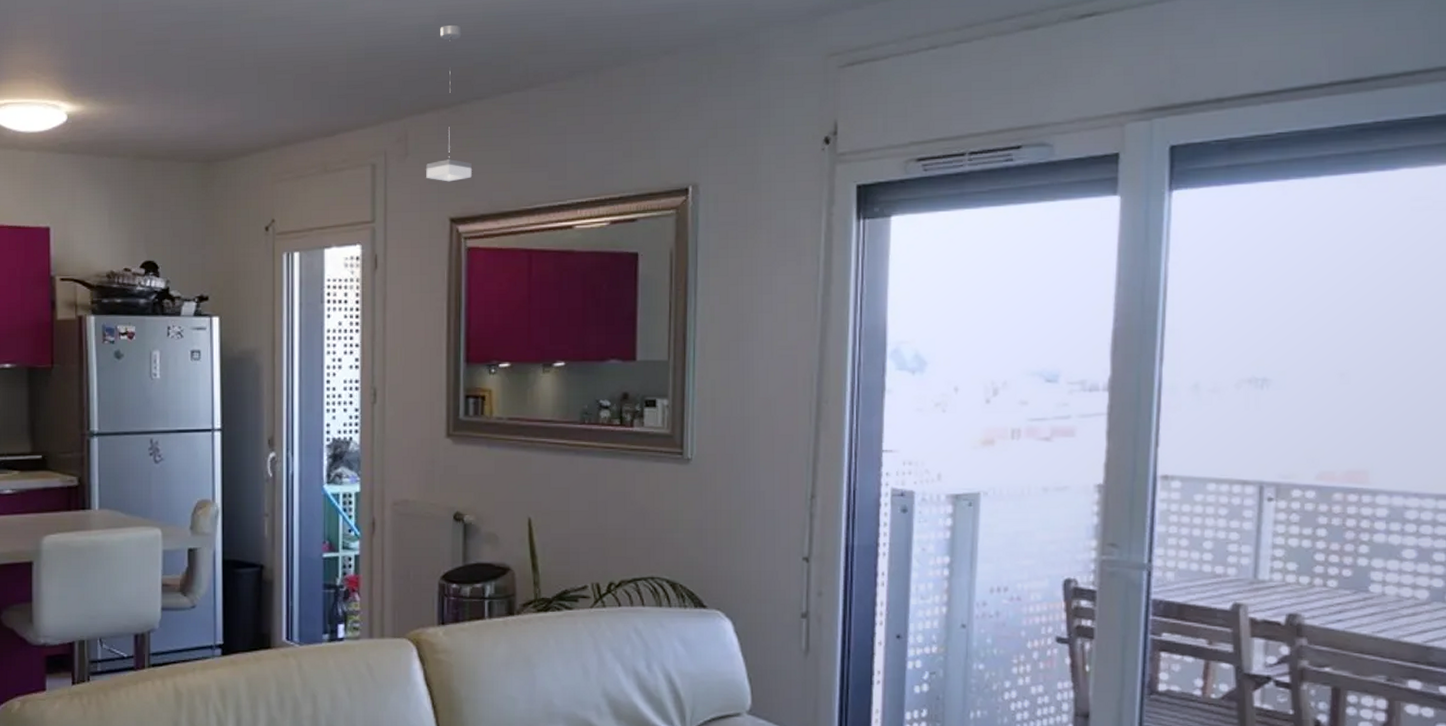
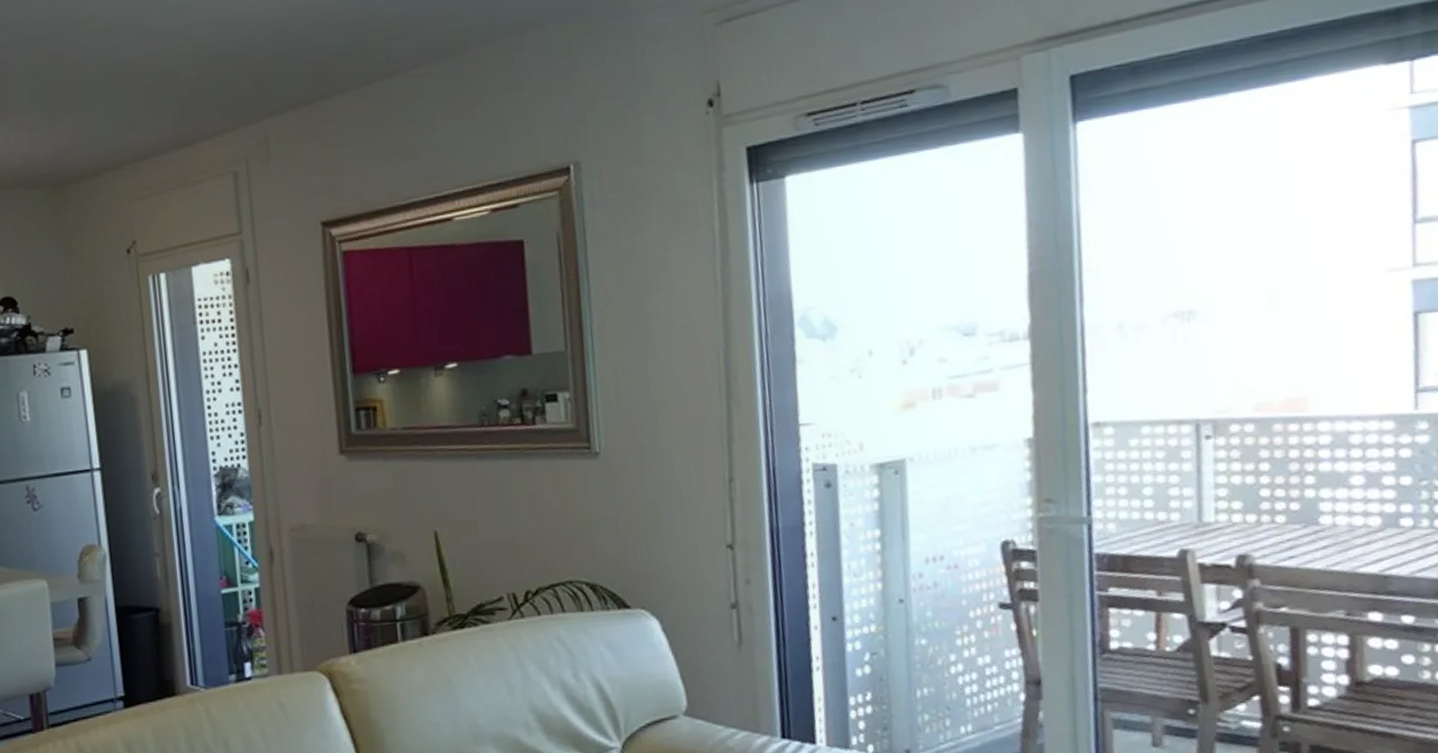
pendant lamp: present [426,24,472,182] -> none [291,16,340,184]

